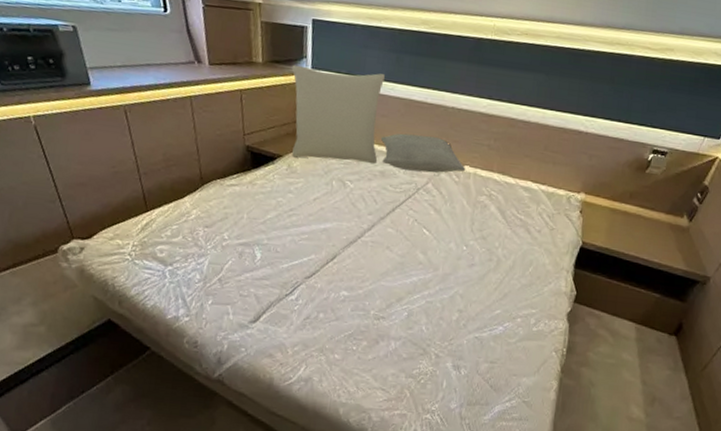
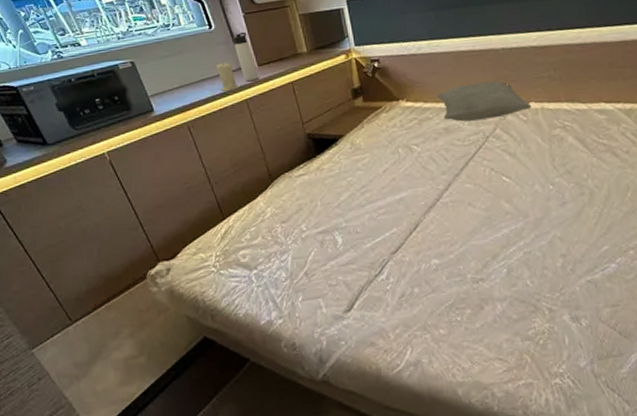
candle: none [165,50,186,84] -> present [216,62,240,92]
thermos bottle: none [187,24,208,79] -> present [232,32,259,82]
pillow: present [291,64,385,165] -> none [336,34,439,134]

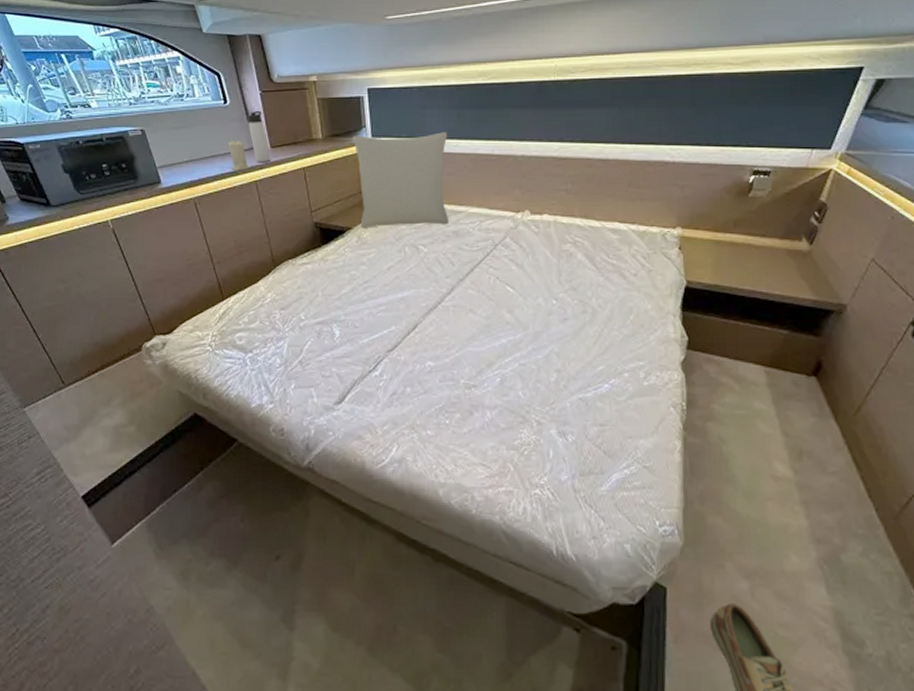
pillow: none [336,34,439,134] -> present [352,132,450,228]
pillow: present [438,81,532,122] -> none [451,189,545,227]

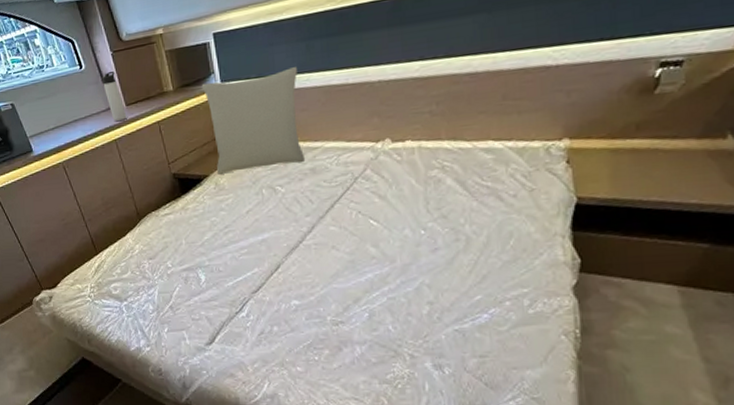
candle: present [228,139,250,171] -> none [87,102,109,133]

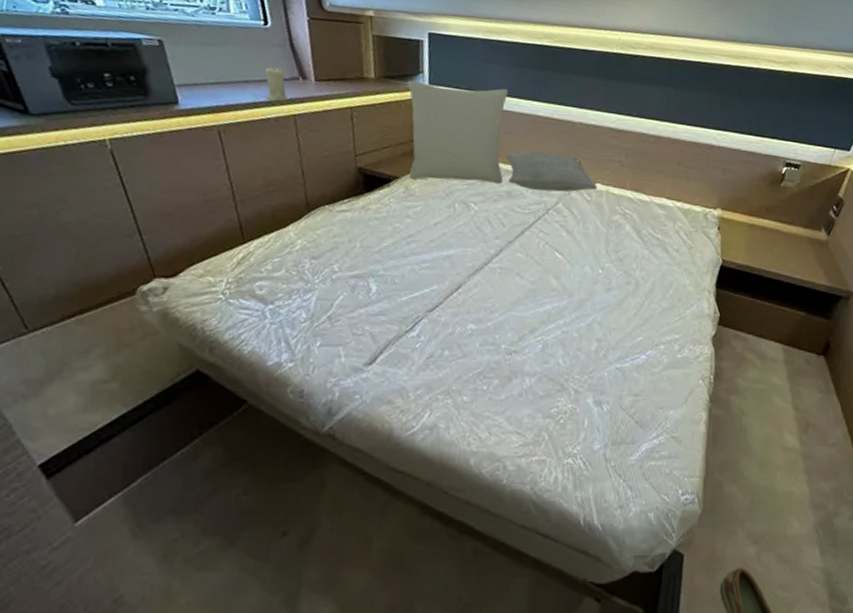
candle: none [87,102,109,133] -> present [265,66,289,102]
thermos bottle: present [101,71,127,122] -> none [290,38,314,96]
pillow: none [305,118,408,162] -> present [507,151,598,192]

